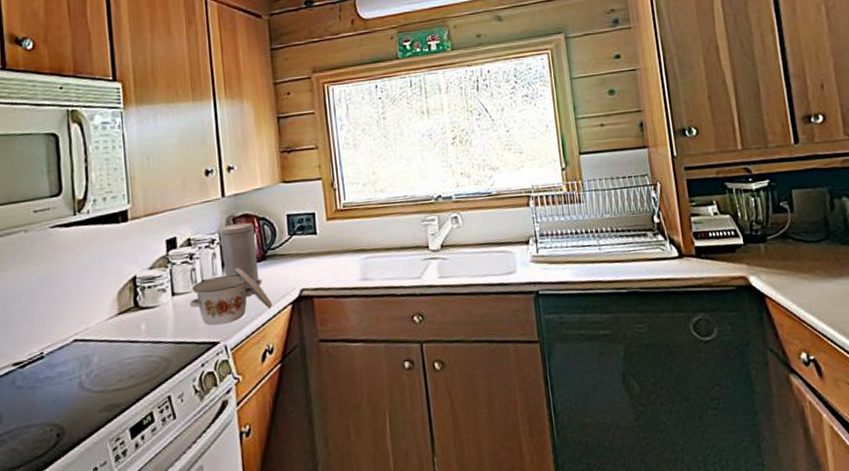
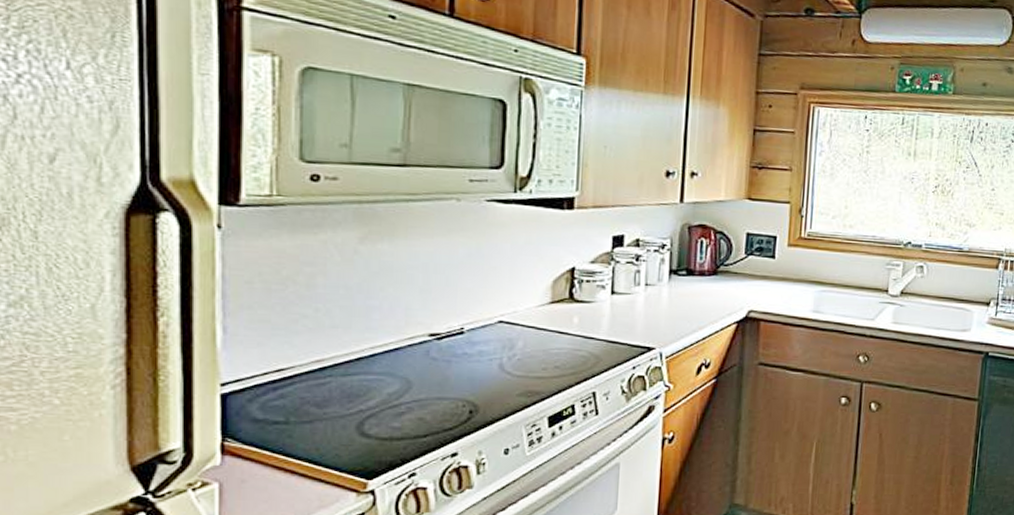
cooking pot: present [189,268,273,326] -> none [628,278,717,332]
canister: present [220,222,259,295] -> none [671,232,711,308]

